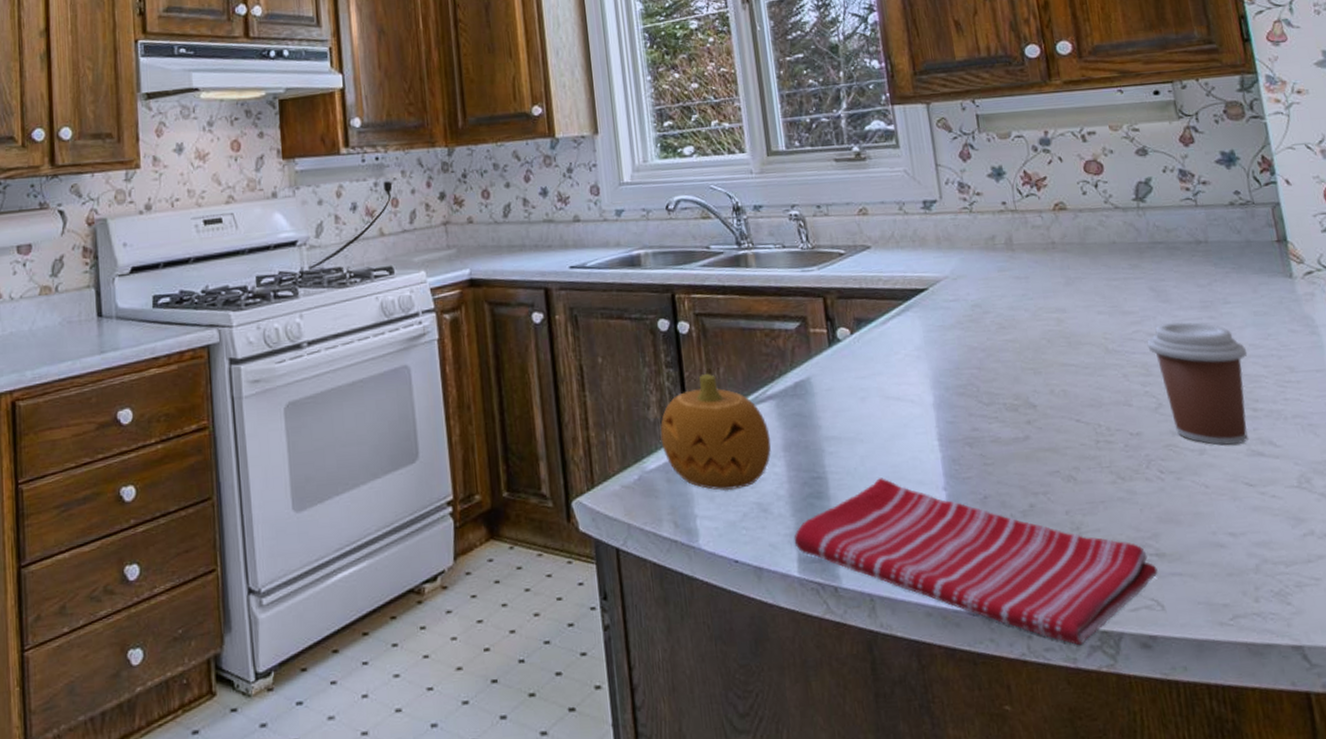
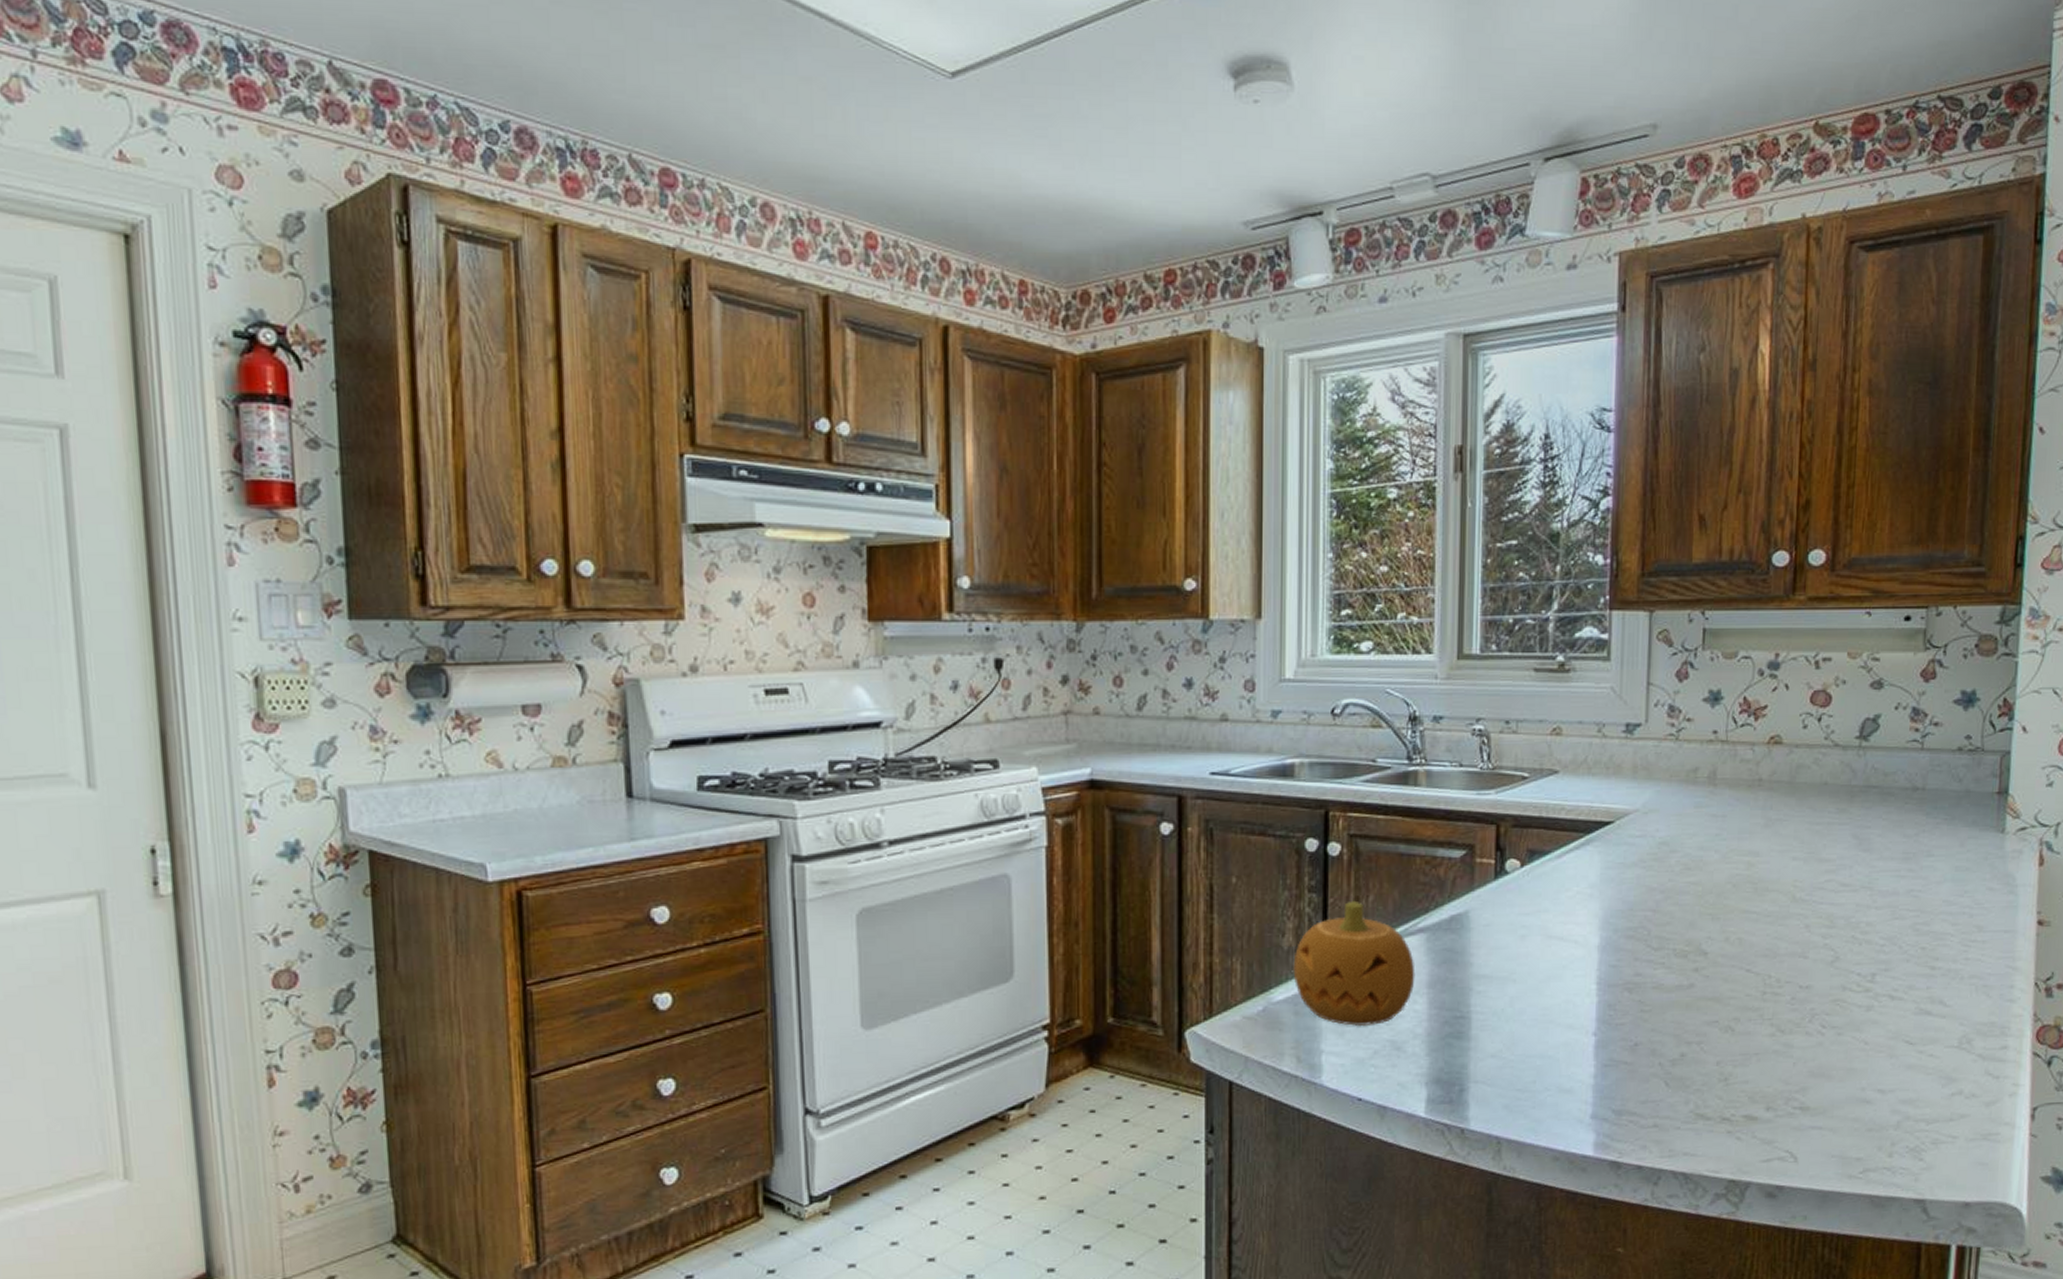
dish towel: present [793,478,1158,645] -> none [1425,1020,1798,1192]
coffee cup: present [1146,322,1248,445] -> none [1837,873,1939,1003]

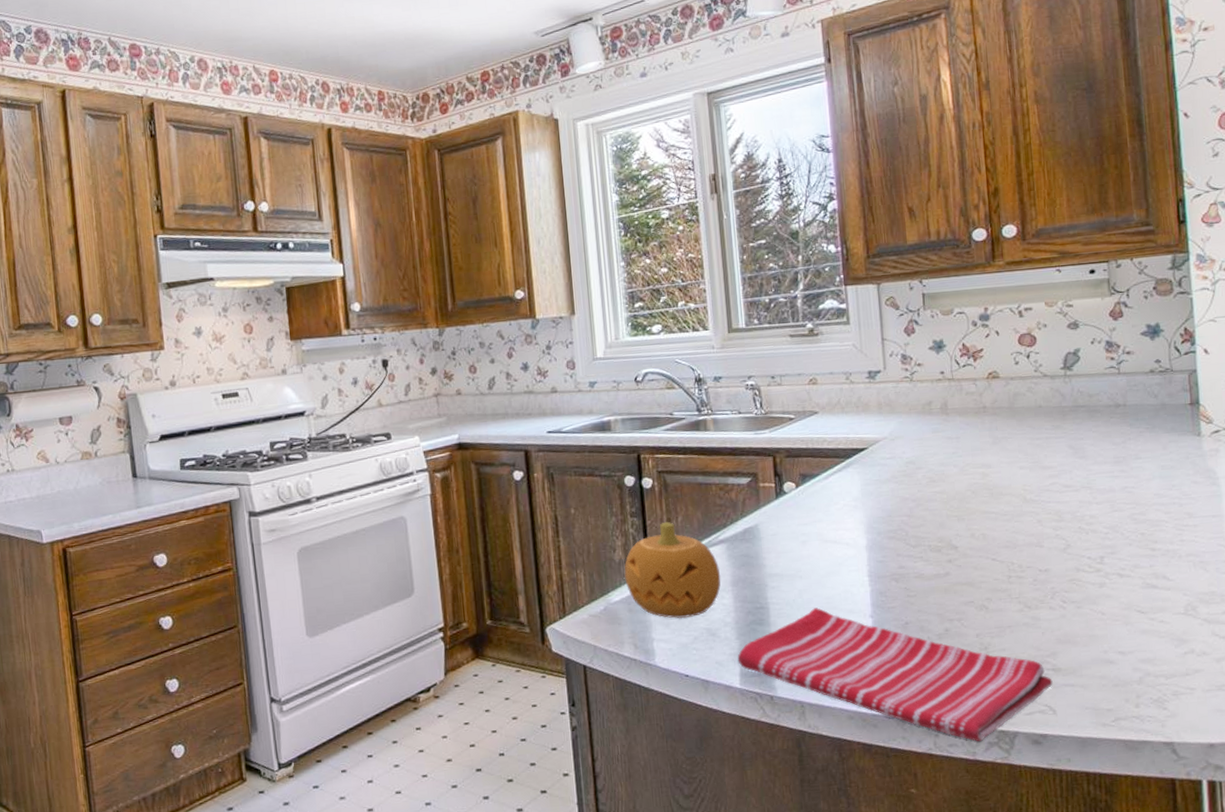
dish towel: none [1425,1020,1798,1192] -> present [737,608,1053,741]

